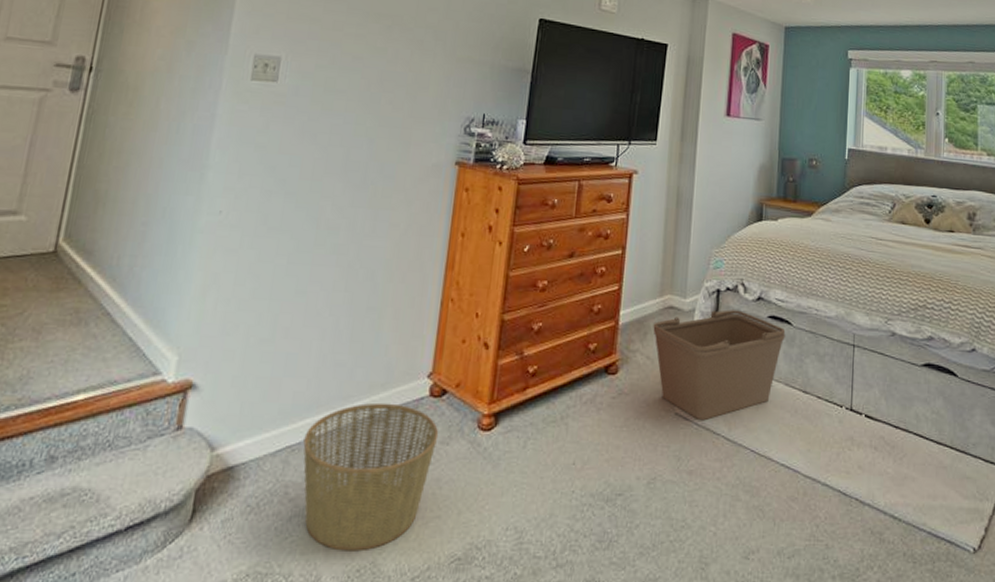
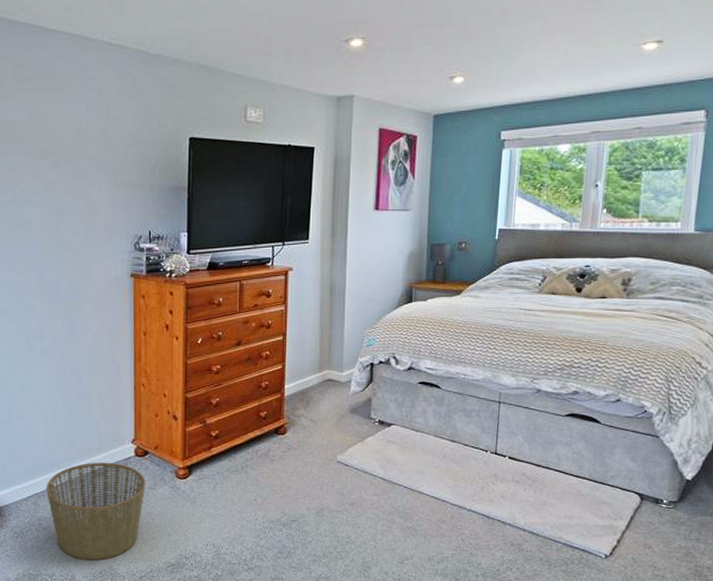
bicycle basket: present [653,310,786,421] -> none [314,379,435,466]

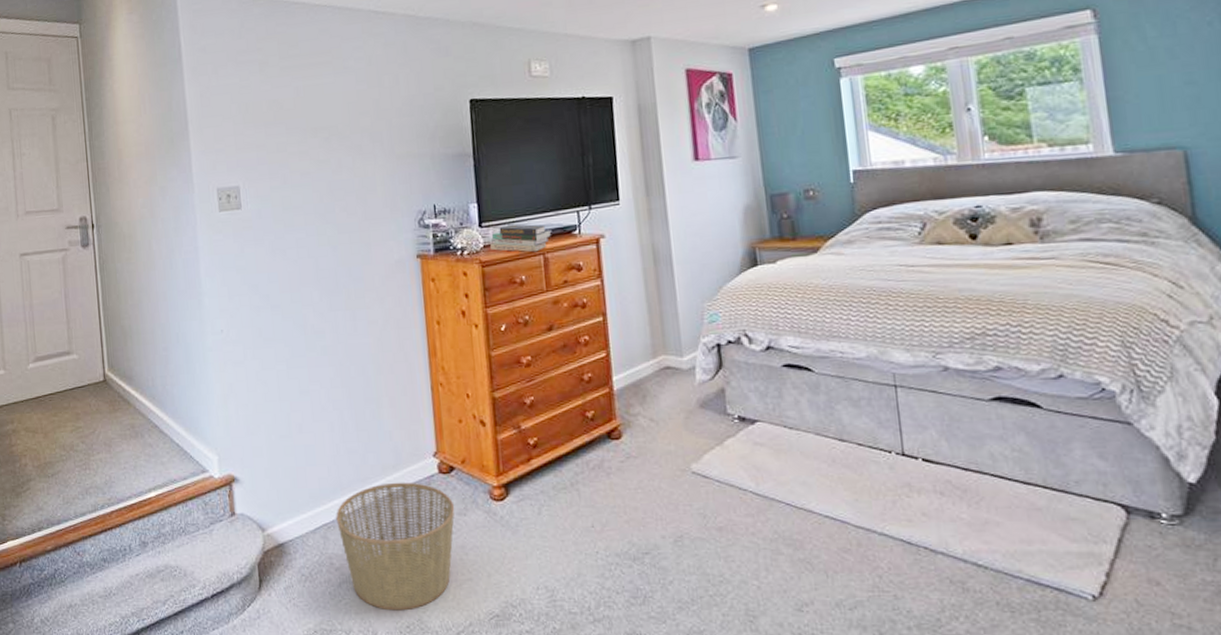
books: none [196,253,248,279] -> present [490,224,551,253]

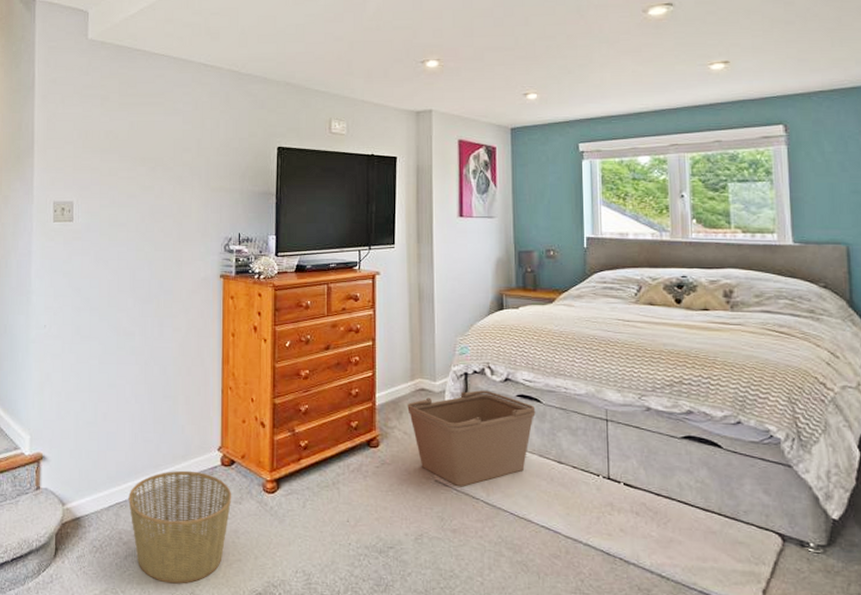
books: present [490,224,551,253] -> none [284,256,335,282]
bicycle basket: none [651,362,807,478] -> present [407,390,536,487]

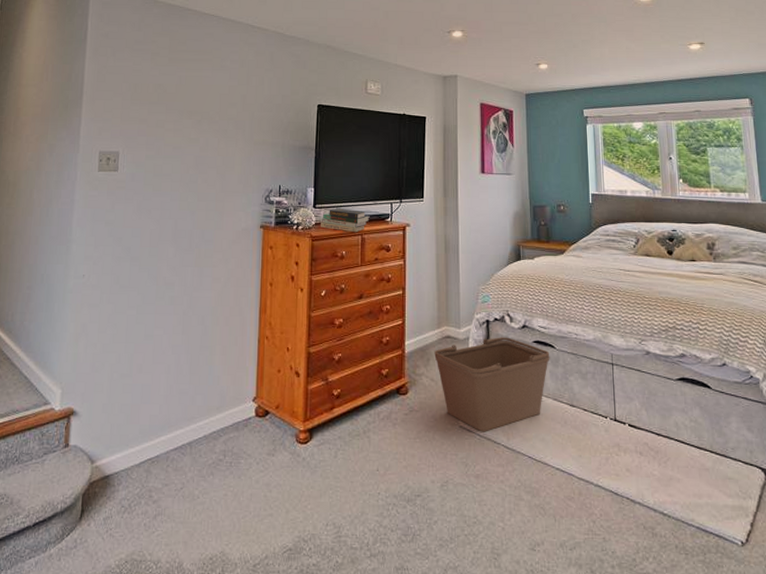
basket: present [128,470,232,584] -> none [160,422,265,543]
books: none [284,256,335,282] -> present [321,208,369,233]

